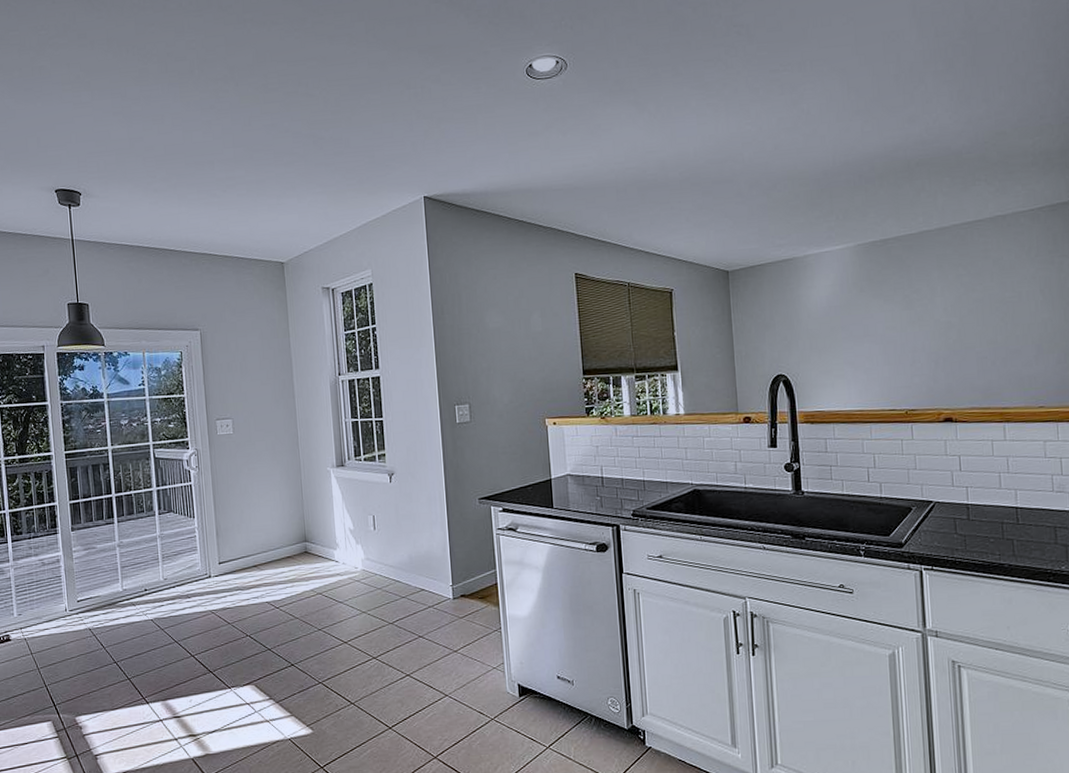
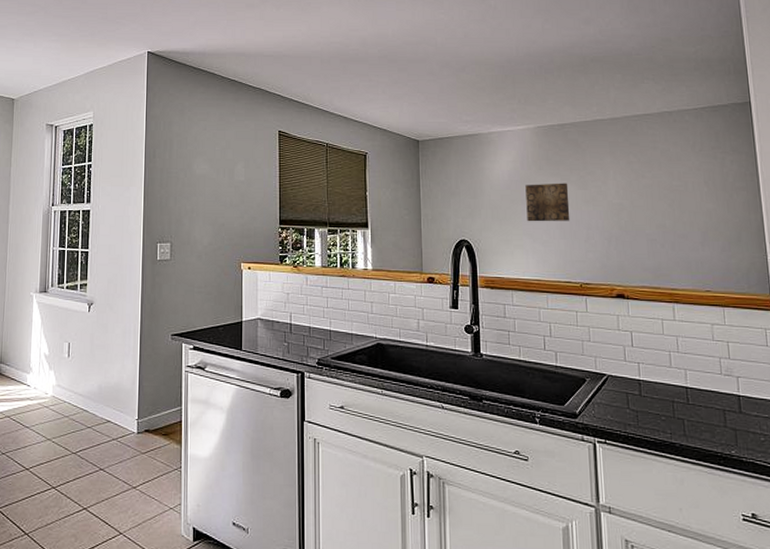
wall art: none [845,304,895,350] -> present [525,183,570,222]

